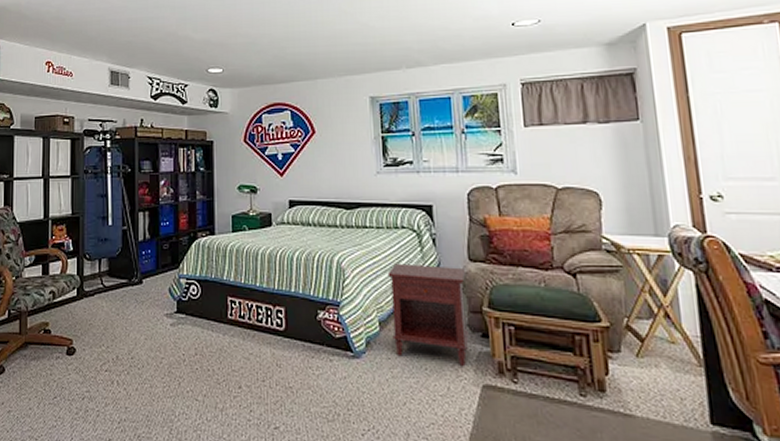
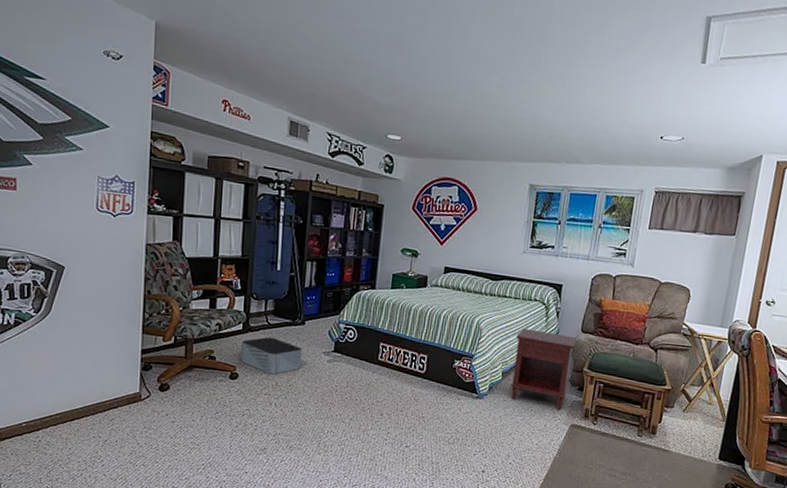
storage bin: none [76,301,142,346] -> present [240,336,303,375]

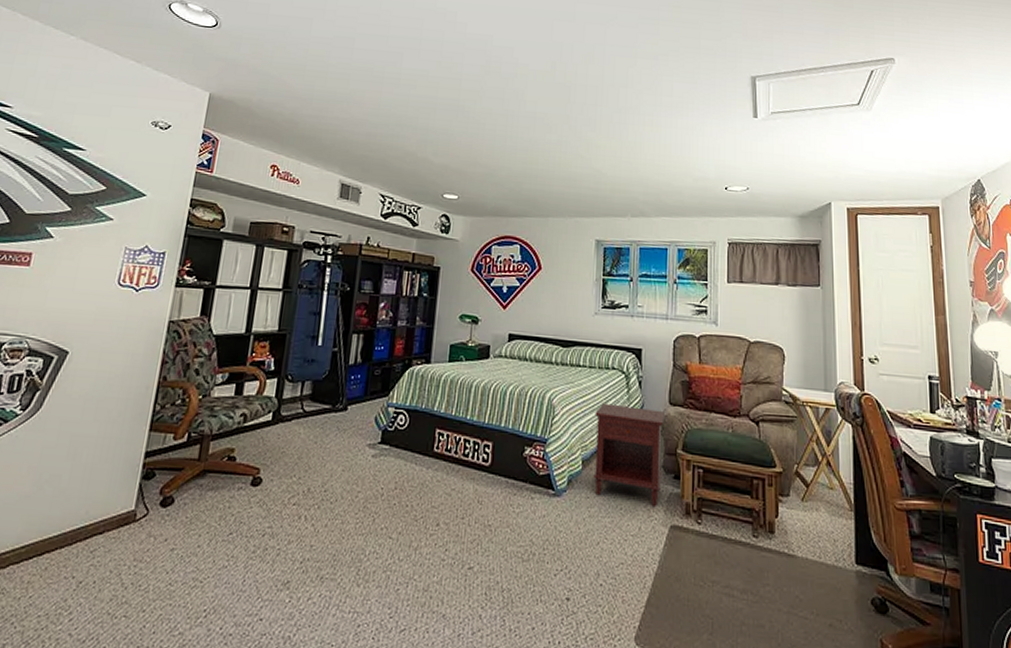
storage bin: present [240,336,303,375] -> none [266,427,343,478]

